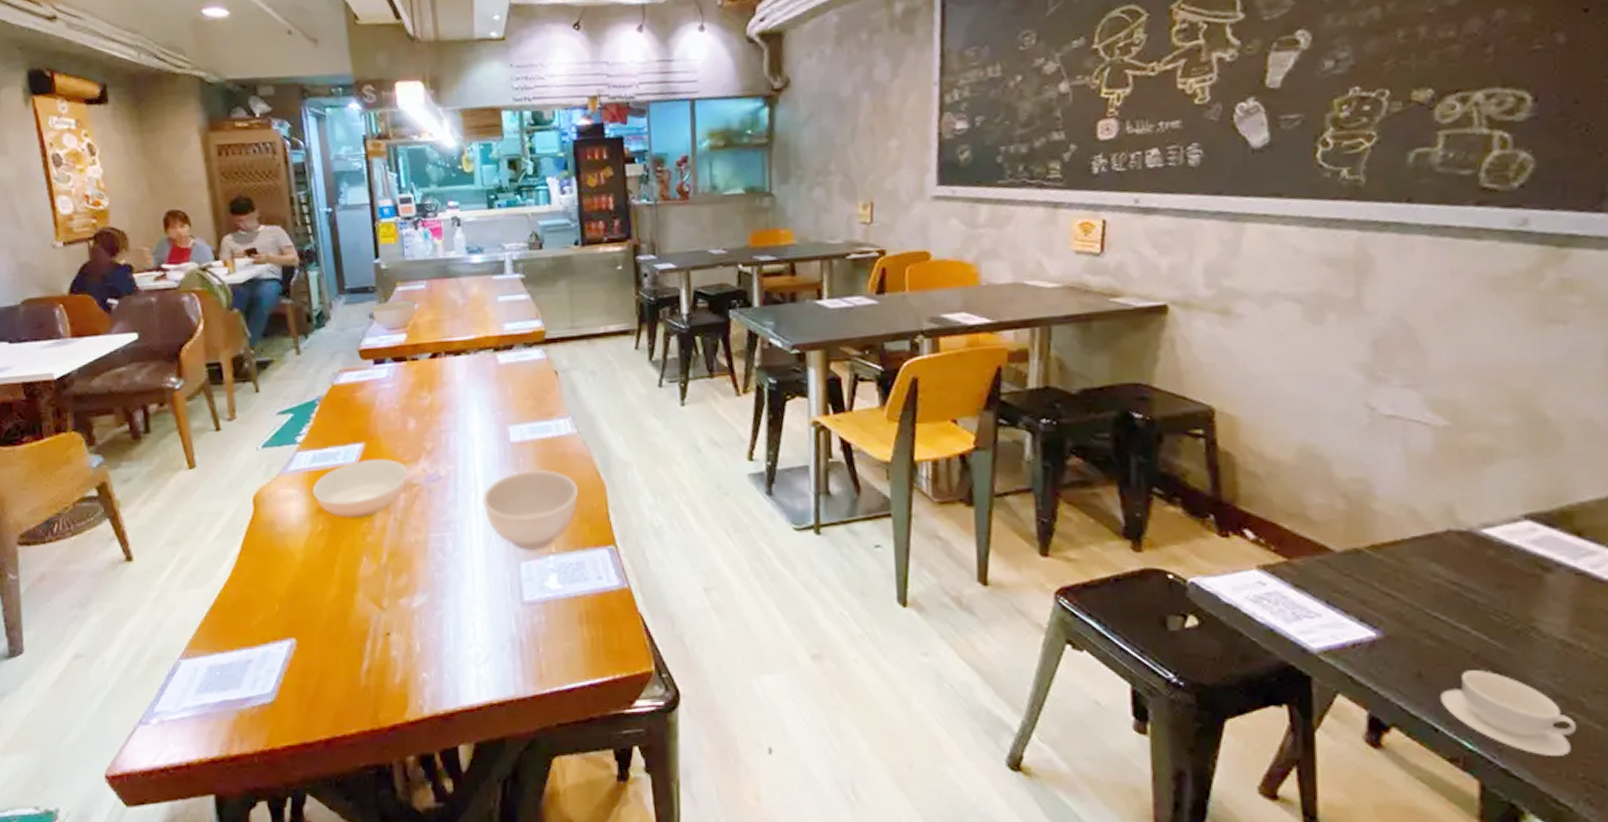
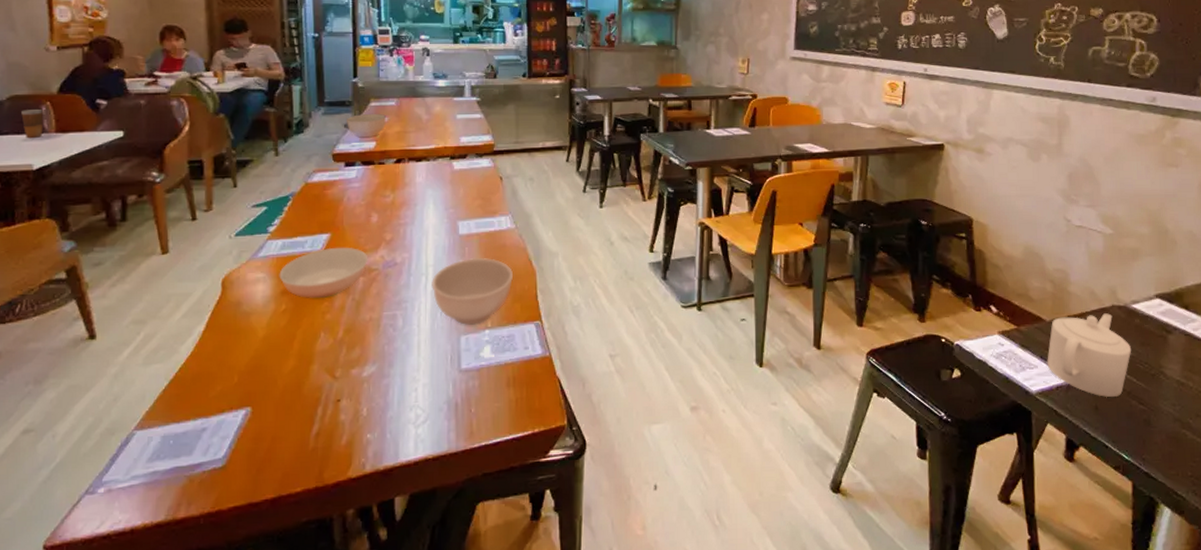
beverage cup: none [36,313,59,346] -> present [21,110,43,139]
teapot: none [1336,541,1481,660] -> present [1047,313,1132,397]
teacup: present [1439,670,1578,756] -> none [1108,403,1187,462]

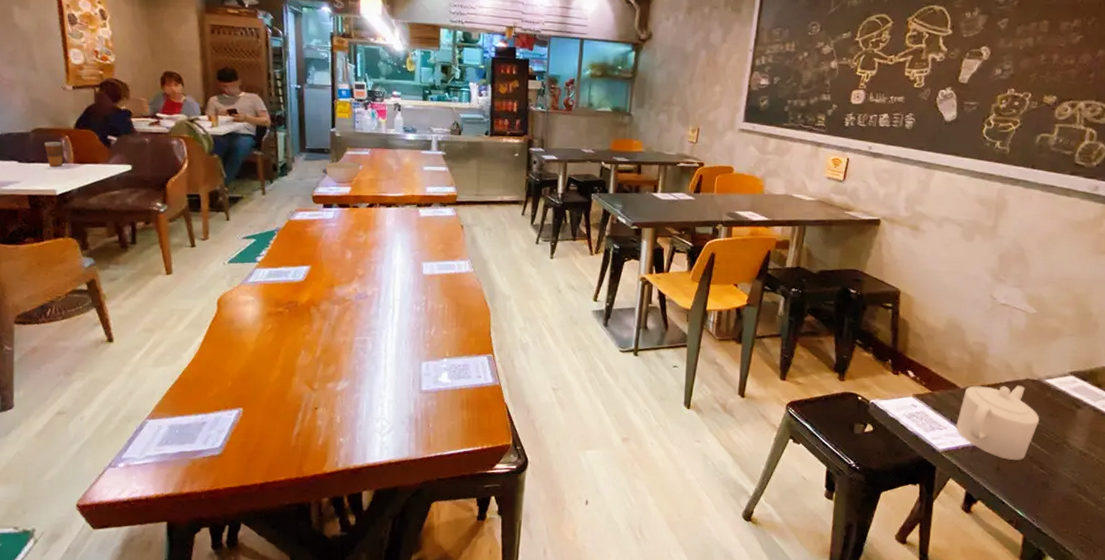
bowl: present [279,247,369,298] -> none [266,278,343,321]
soup bowl: present [432,257,514,325] -> none [398,295,471,354]

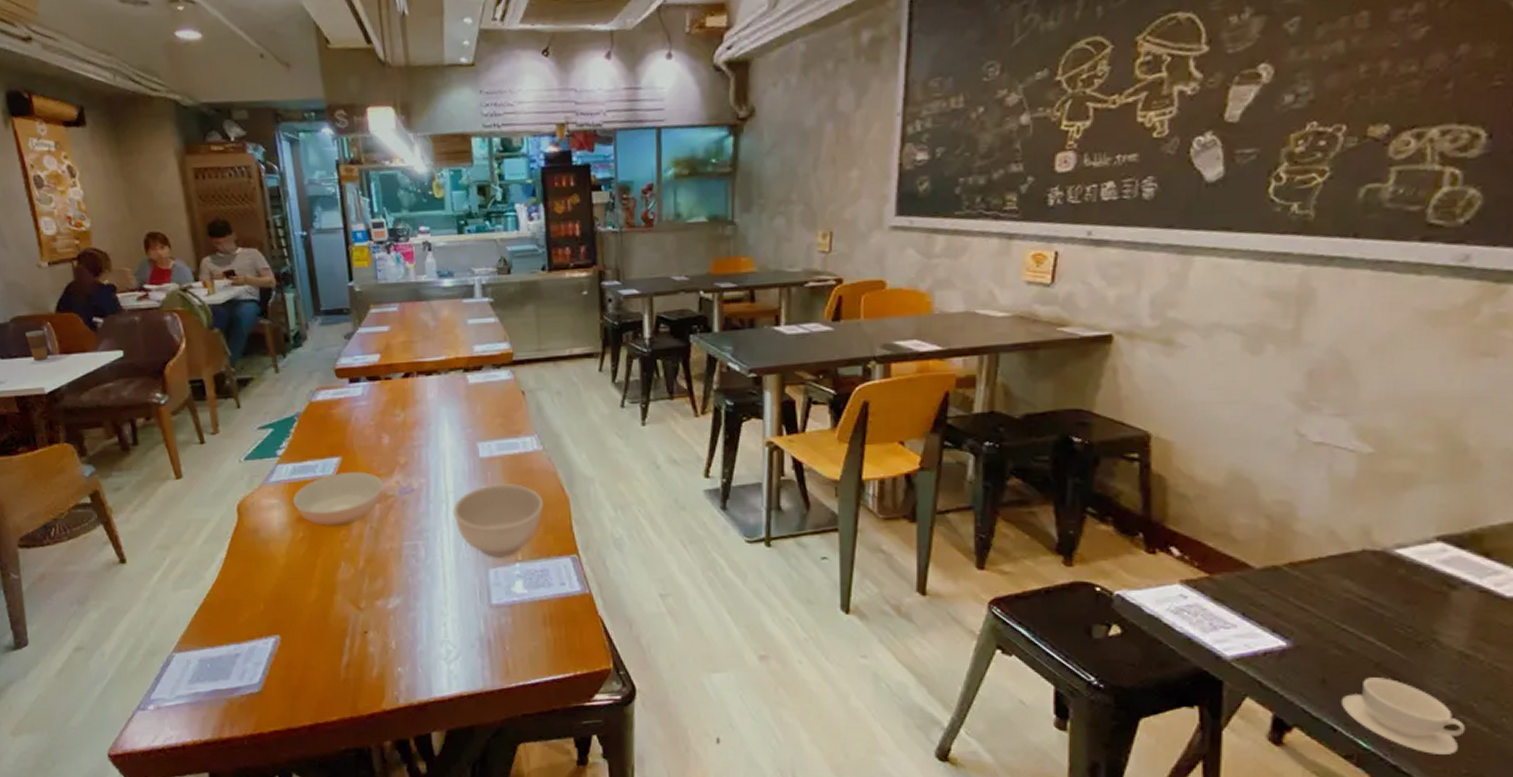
bowl: none [266,278,343,321] -> present [292,471,384,526]
bowl: present [324,161,361,183] -> none [345,321,390,350]
soup bowl: none [398,295,471,354] -> present [453,483,544,557]
teapot: present [956,385,1040,460] -> none [1251,560,1389,668]
teacup: none [1008,467,1082,521] -> present [1340,677,1466,755]

